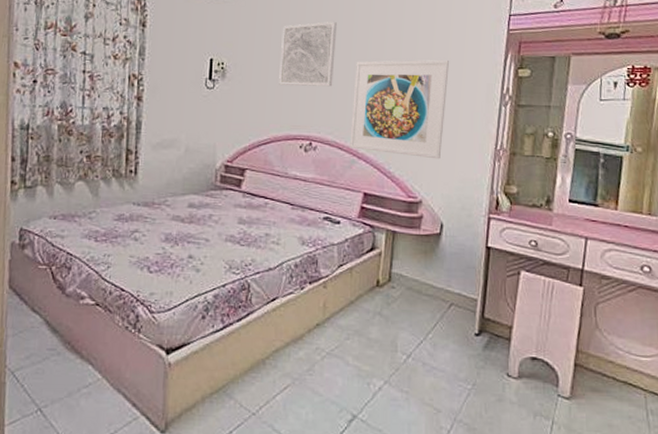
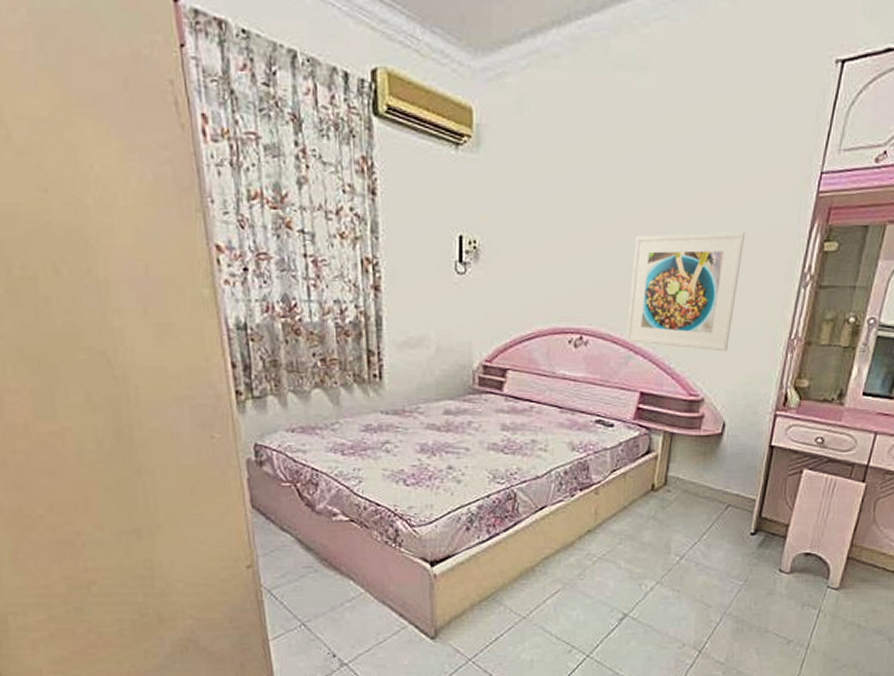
wall art: present [279,21,337,87] -> none [543,183,613,268]

